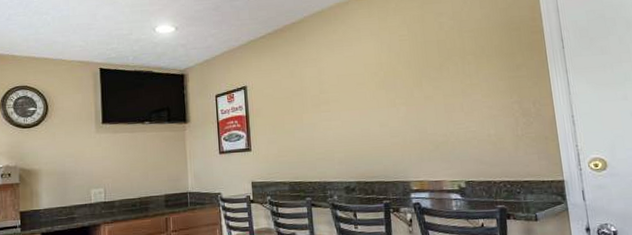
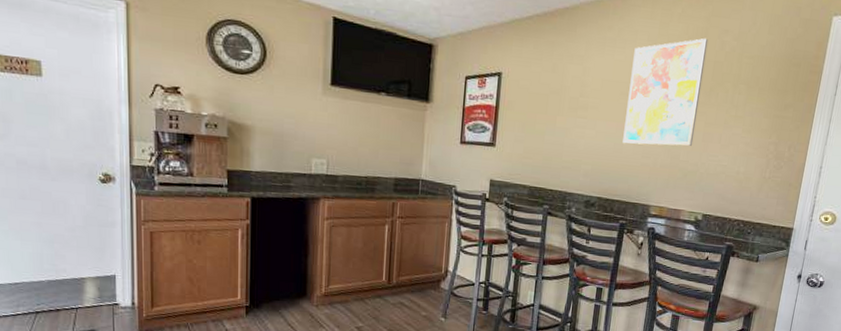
wall art: none [361,23,437,128] -> present [623,38,709,147]

